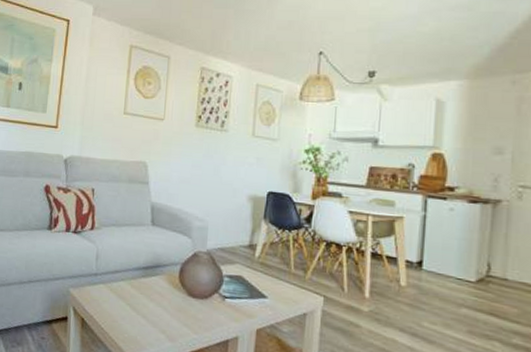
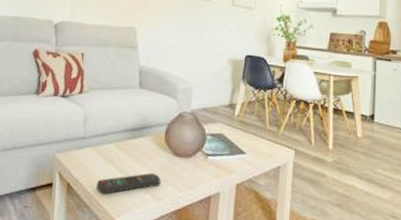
remote control: none [110,312,175,331] -> present [96,172,161,194]

